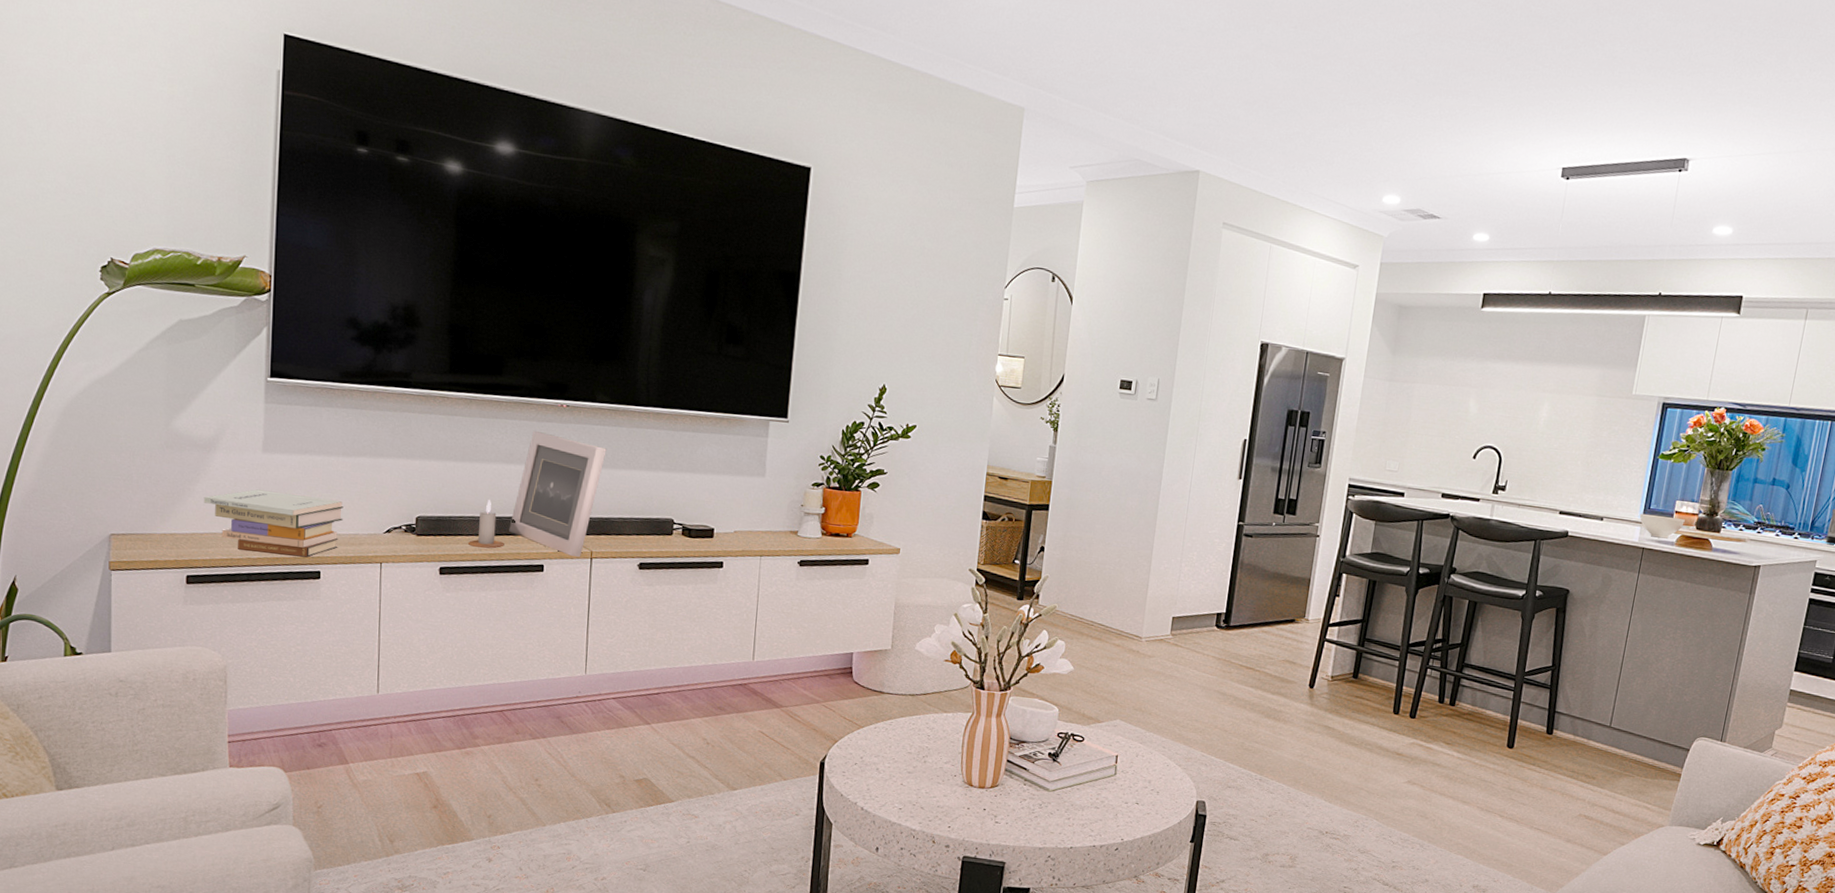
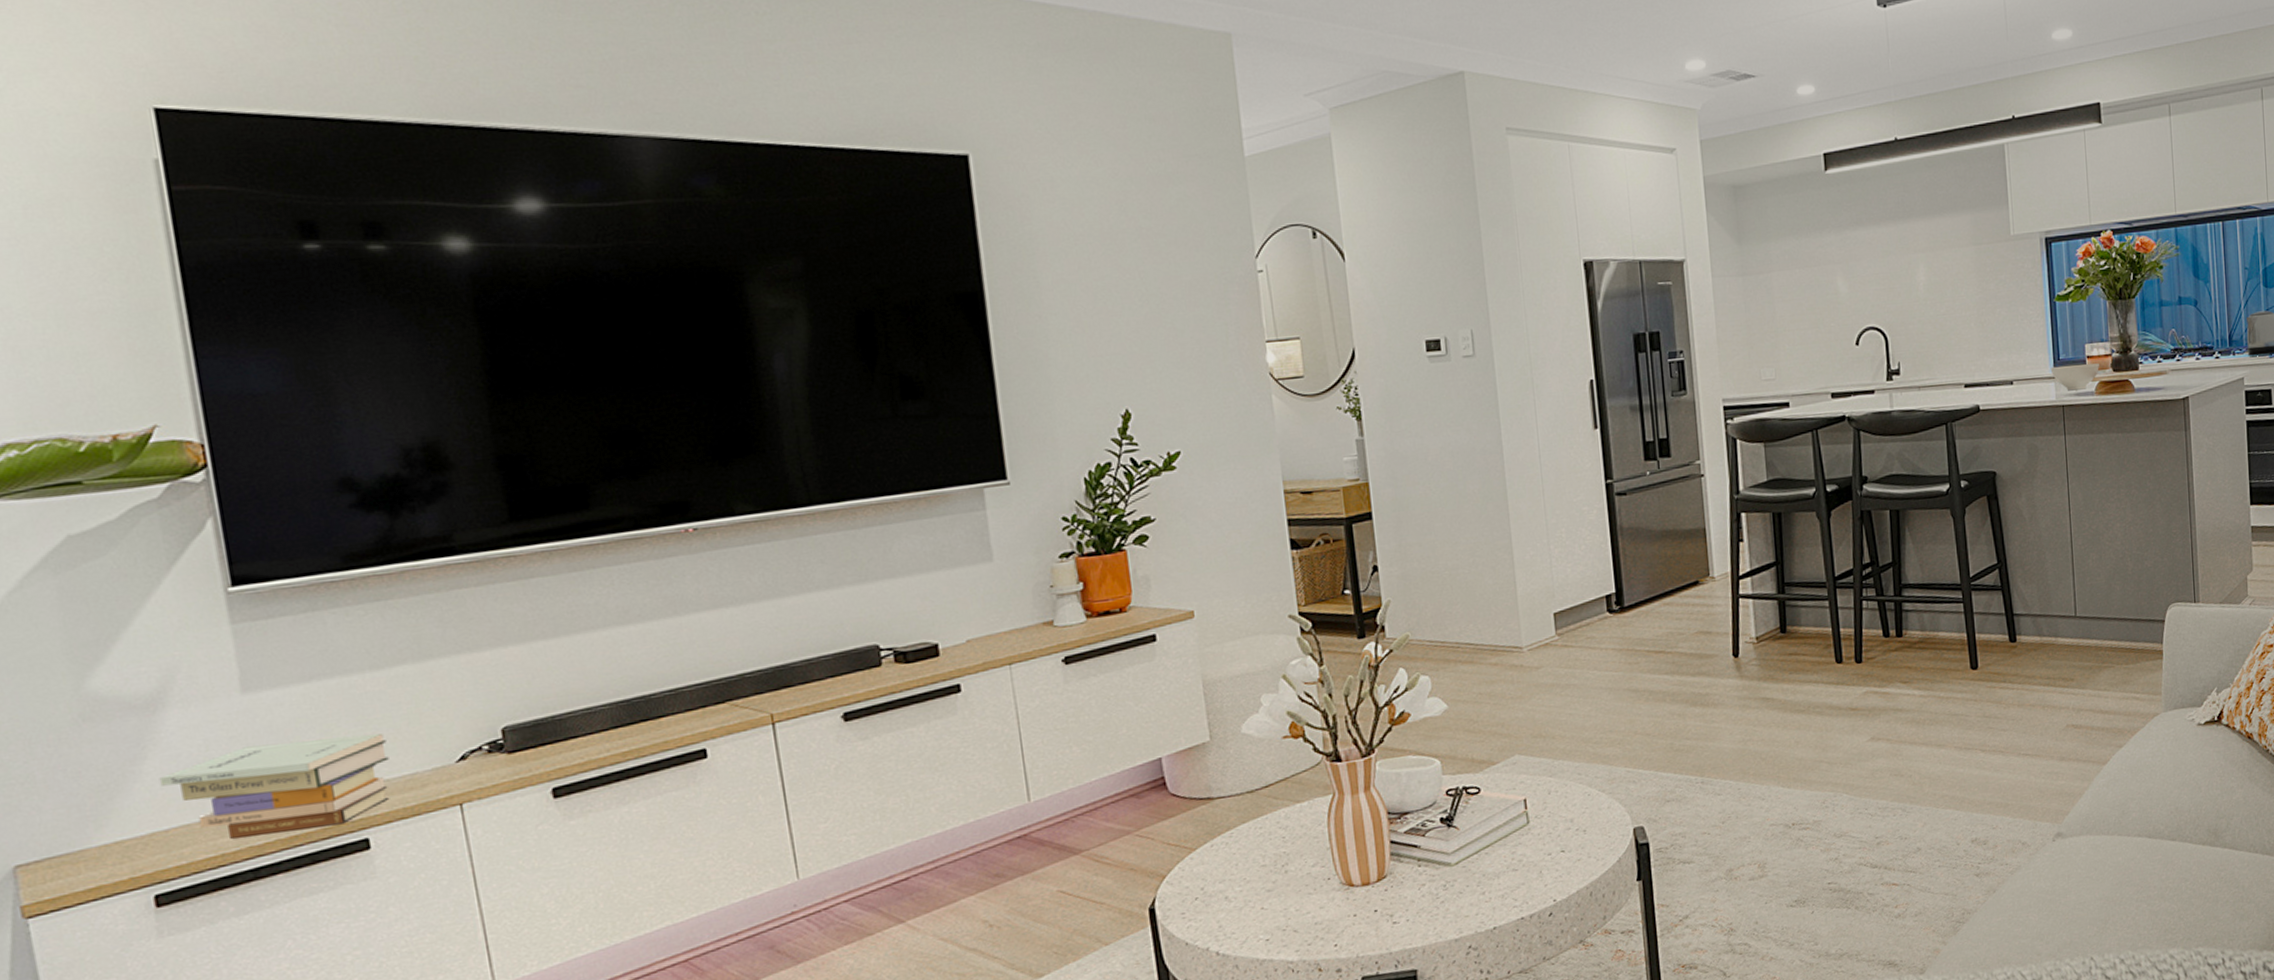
candle: present [467,499,504,549] -> none [586,679,643,750]
picture frame: present [509,430,607,558] -> none [644,572,765,728]

